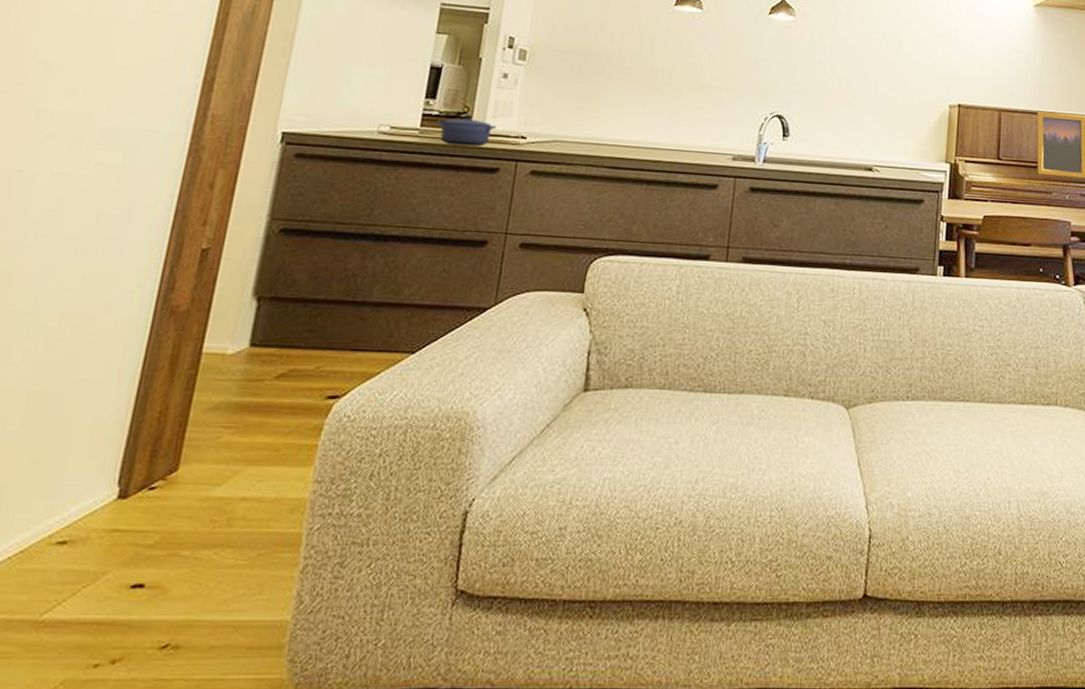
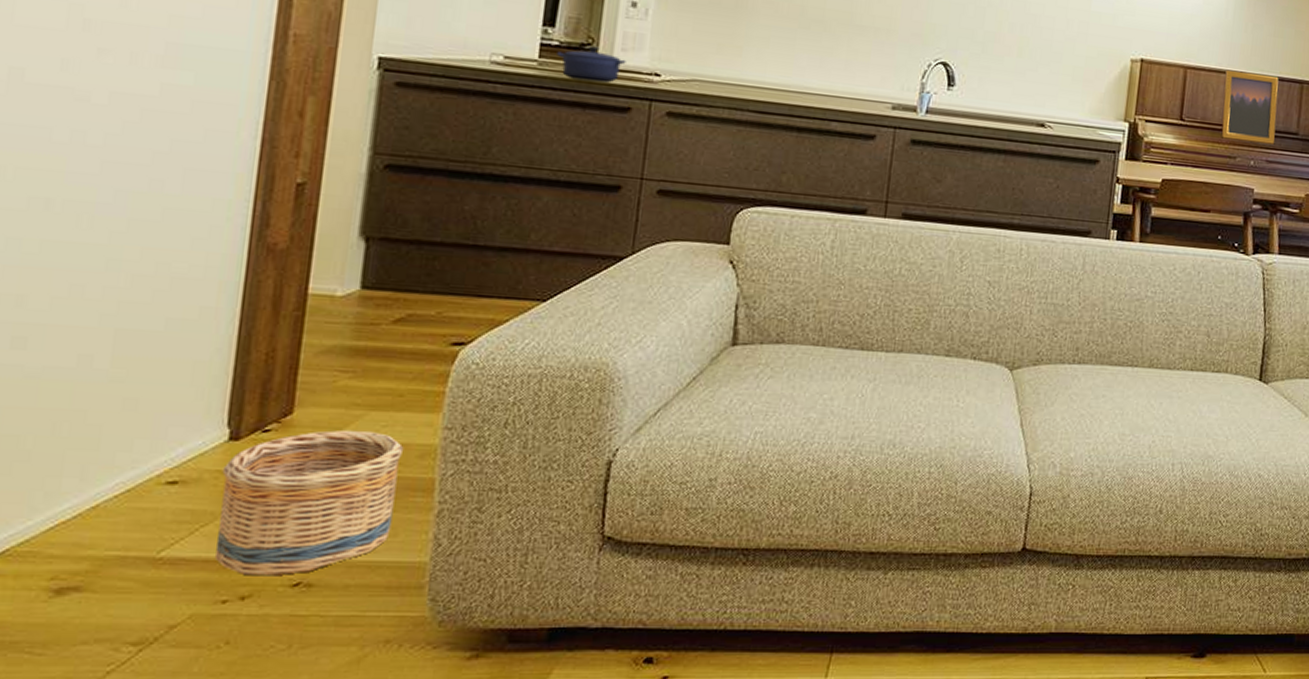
basket: none [92,485,276,638] -> present [215,429,404,576]

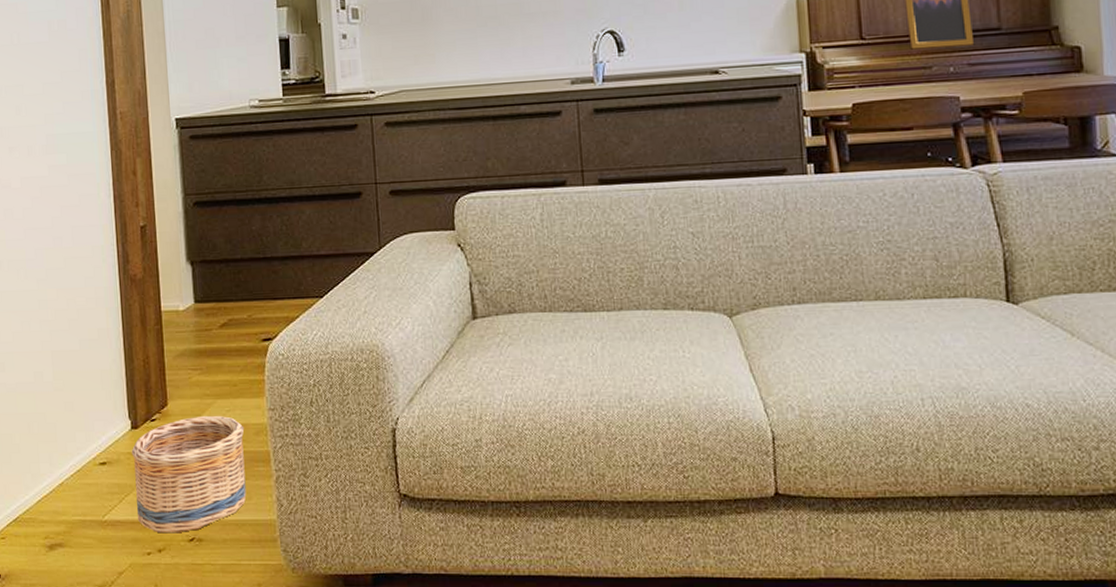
cooking pot: present [557,45,626,84] -> none [295,78,347,110]

